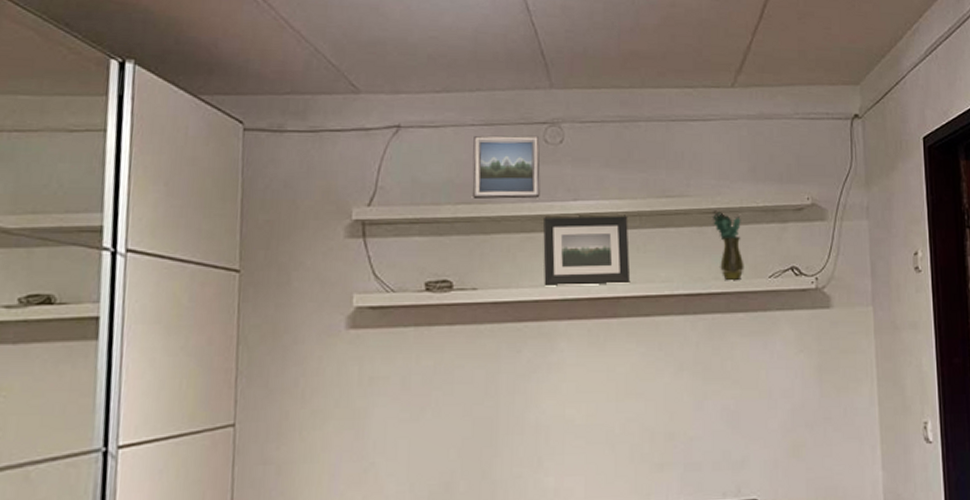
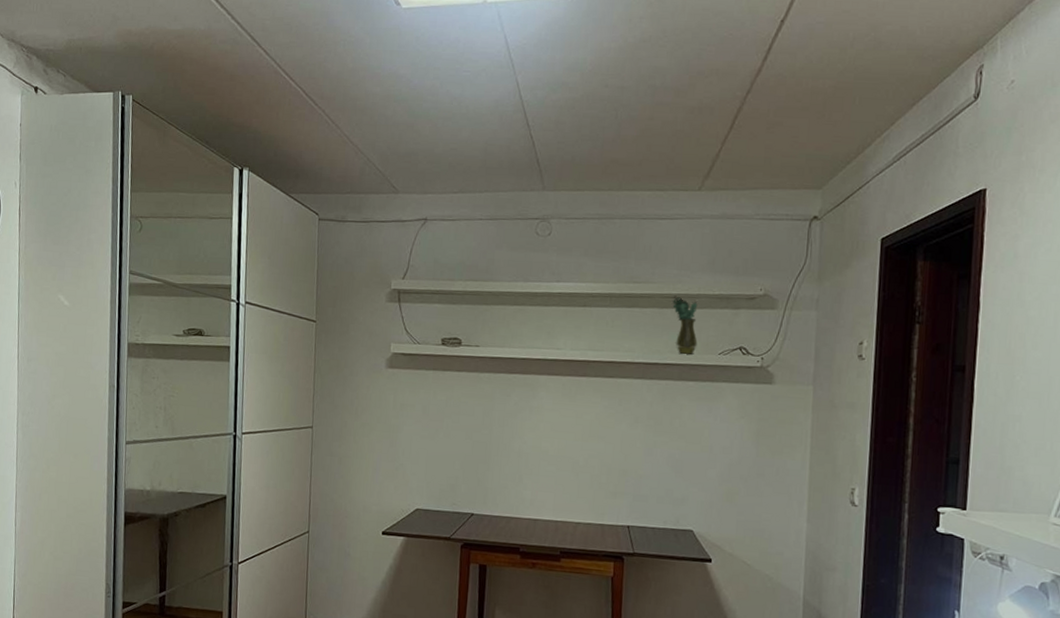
picture frame: present [472,135,540,199] -> none [479,228,532,279]
picture frame: present [543,216,631,285] -> none [530,294,600,351]

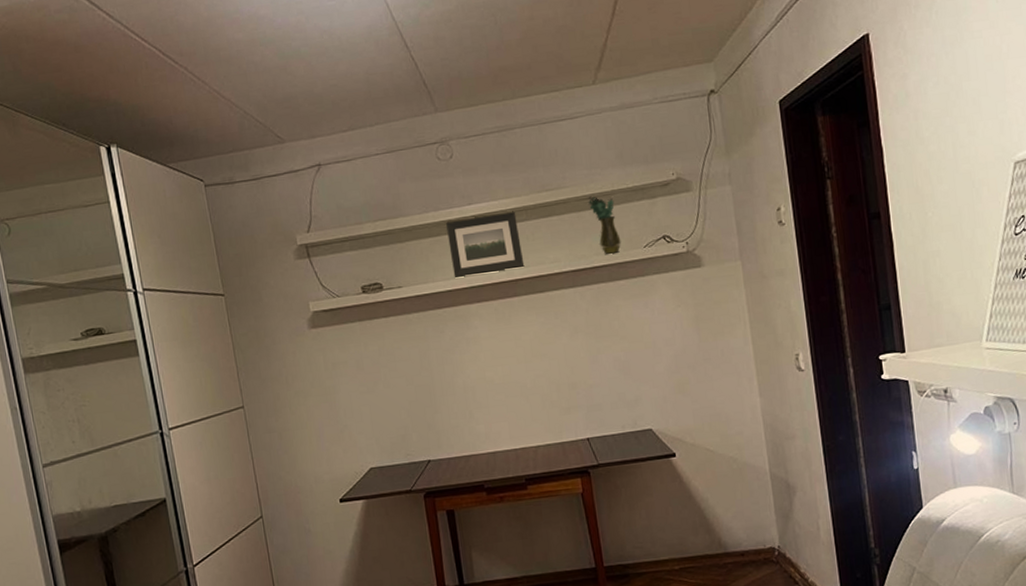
picture frame: none [530,294,600,351] -> present [446,212,525,277]

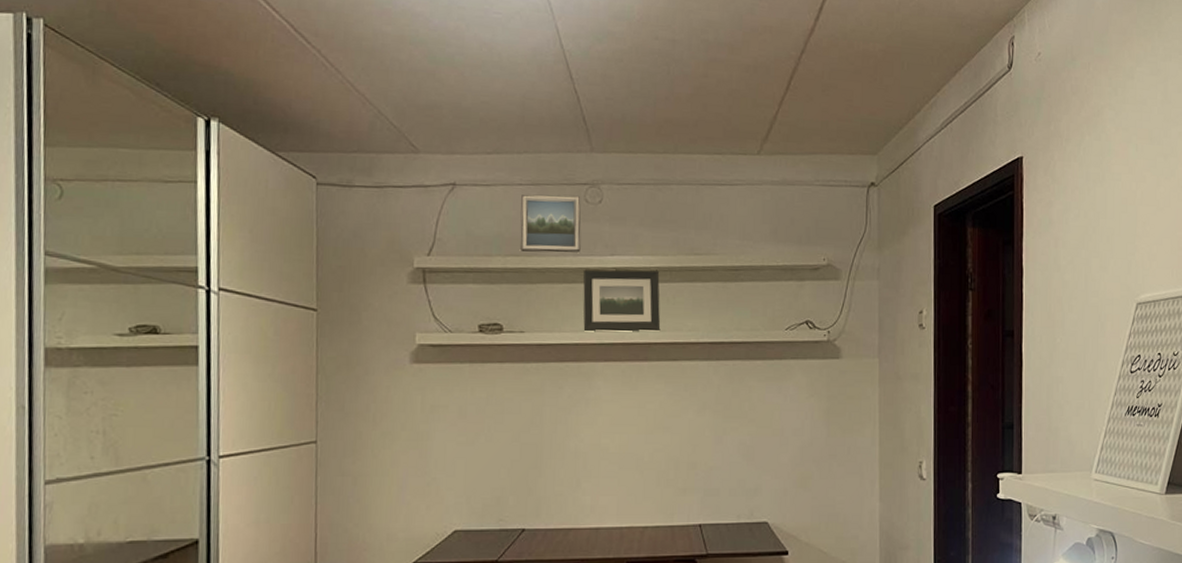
picture frame: none [380,154,440,215] -> present [520,194,581,253]
vase: present [589,197,621,254] -> none [736,269,764,331]

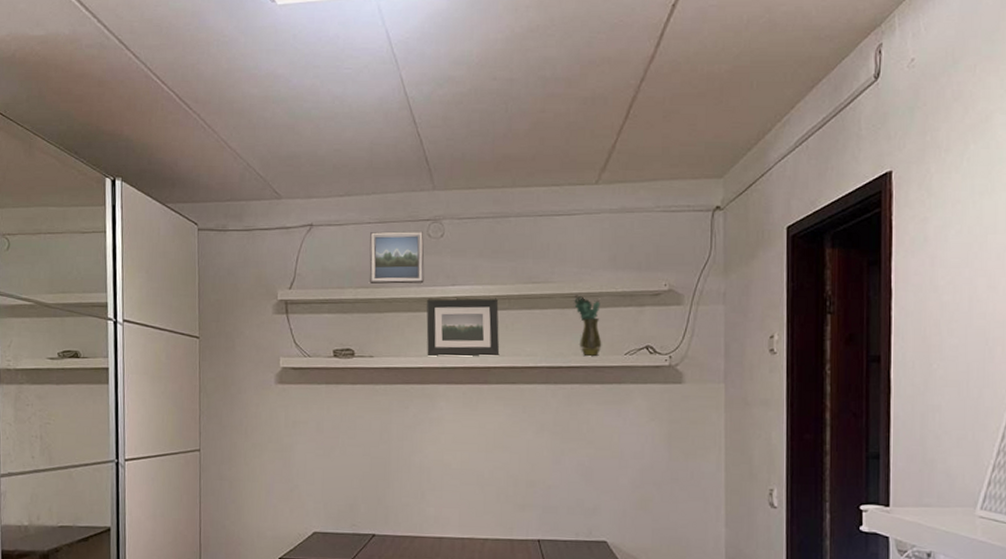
vase: none [736,269,764,331] -> present [574,296,602,356]

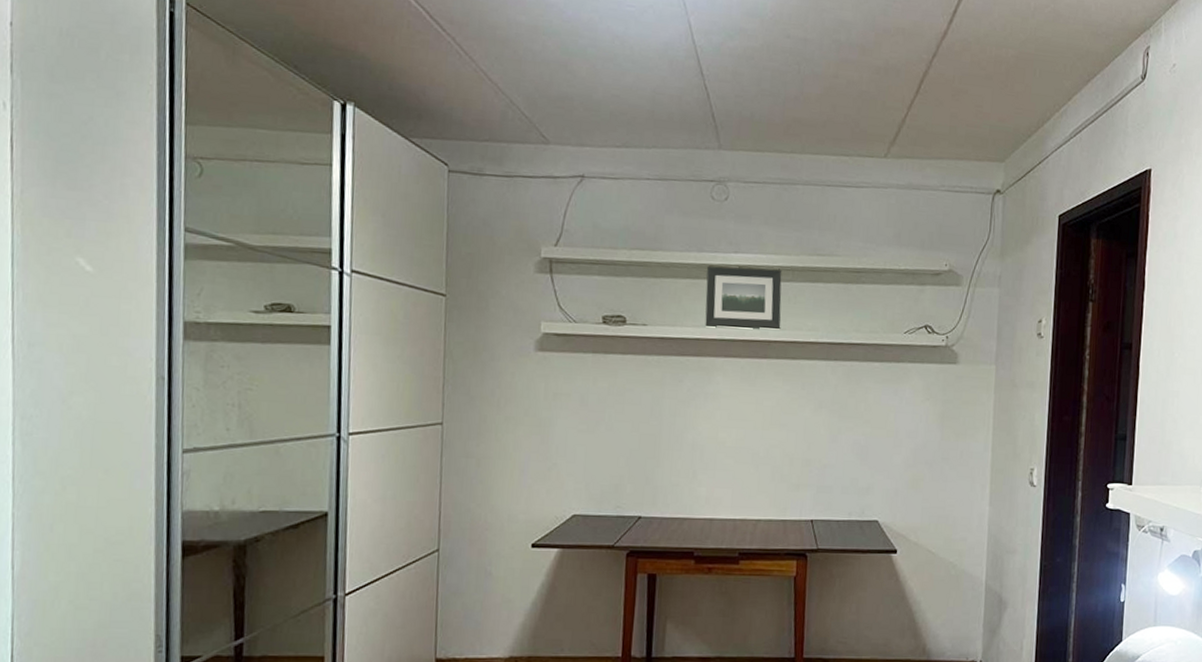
picture frame: present [369,231,424,284] -> none [646,189,707,249]
vase: present [574,296,602,356] -> none [858,271,883,333]

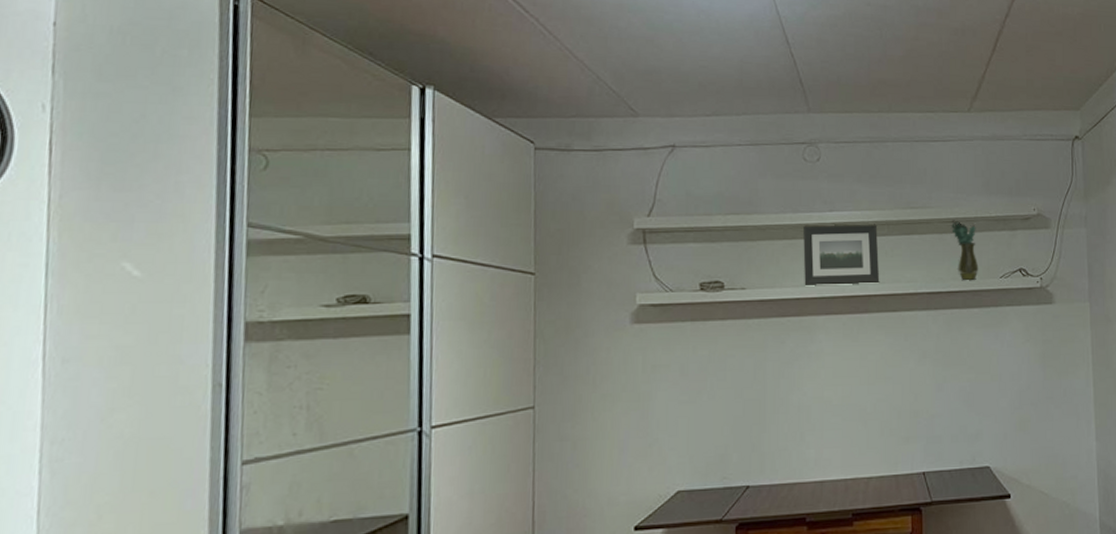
vase: none [858,271,883,333] -> present [951,221,979,280]

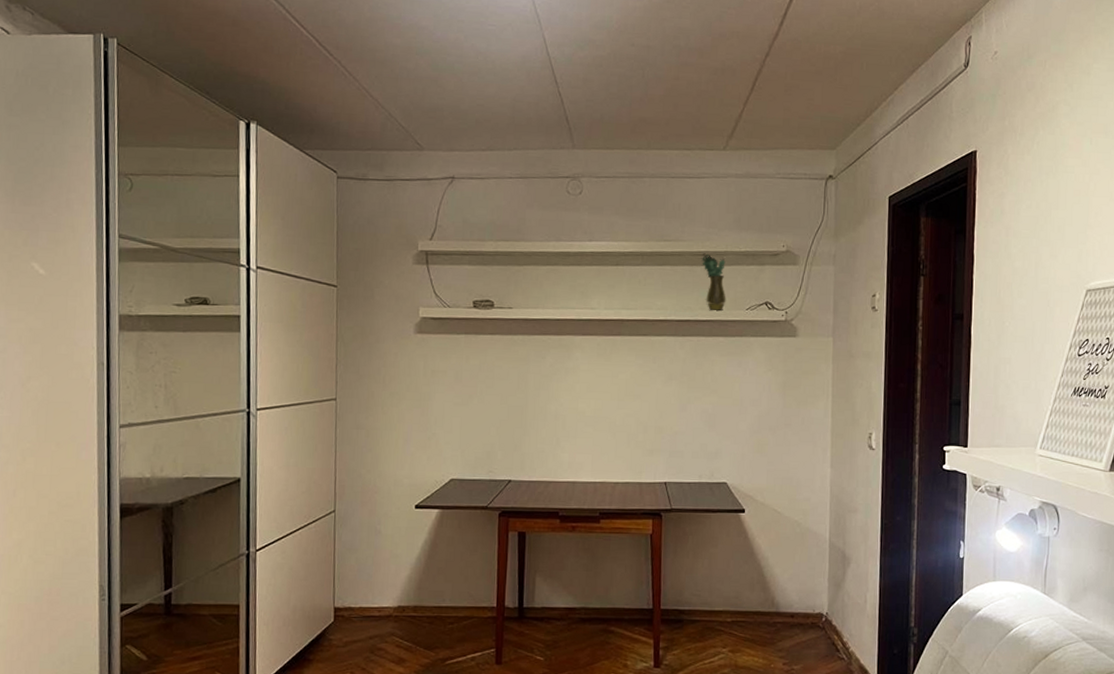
picture frame: present [803,225,880,285] -> none [564,253,633,310]

